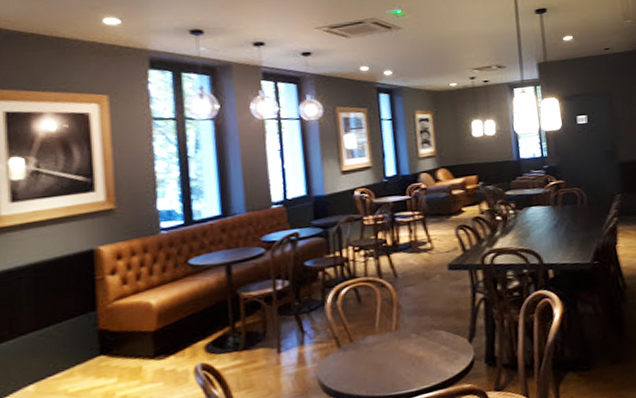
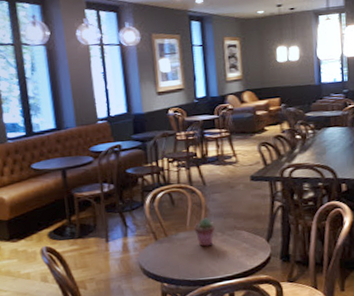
potted succulent: none [384,316,409,353] -> present [194,217,215,247]

